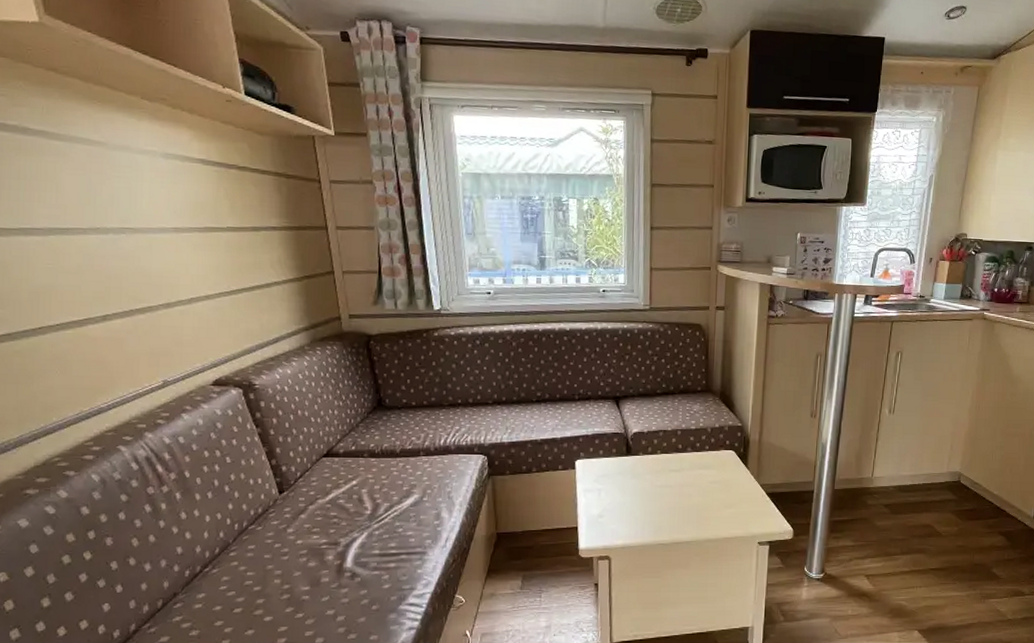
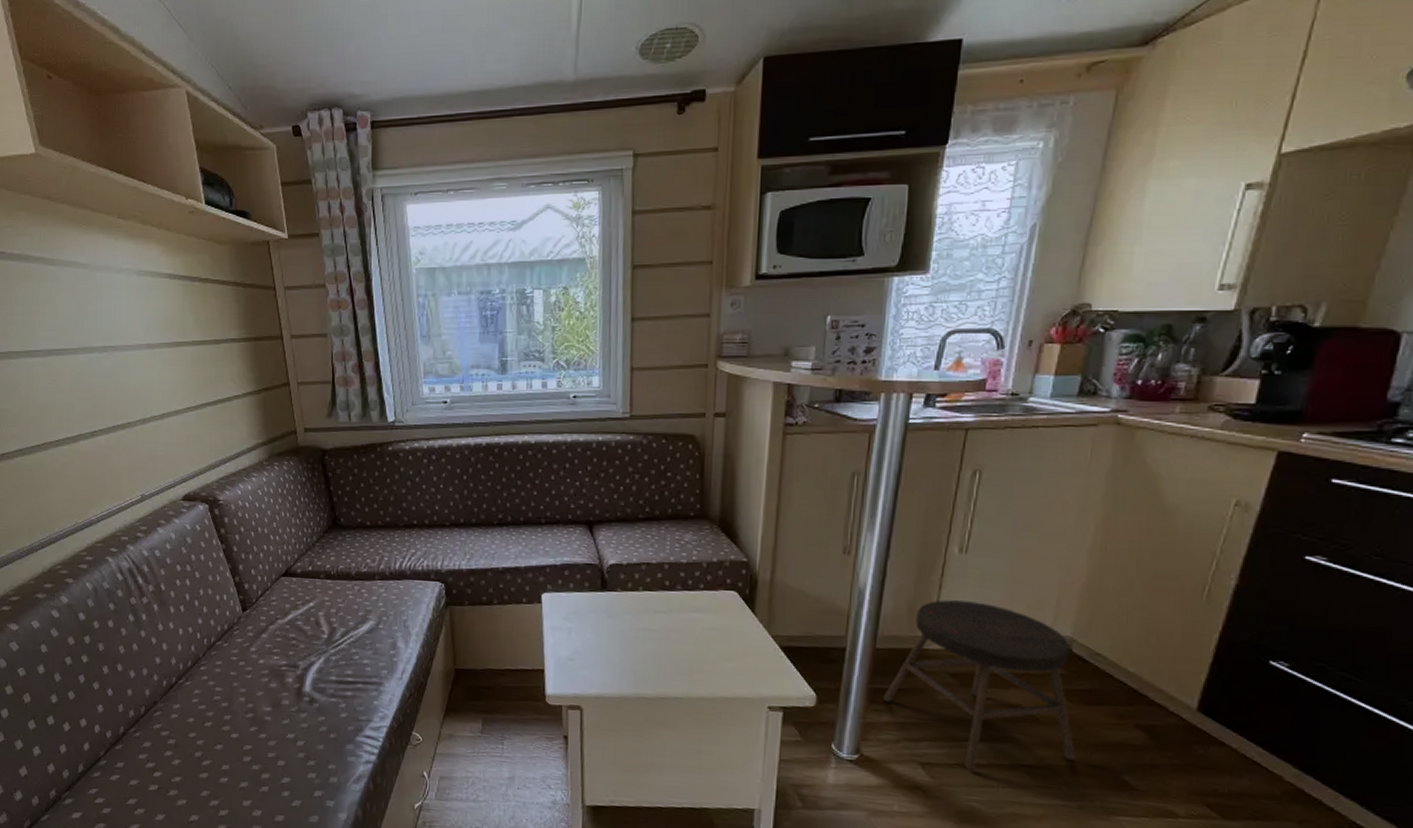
stool: none [840,449,964,578] -> present [883,600,1076,771]

